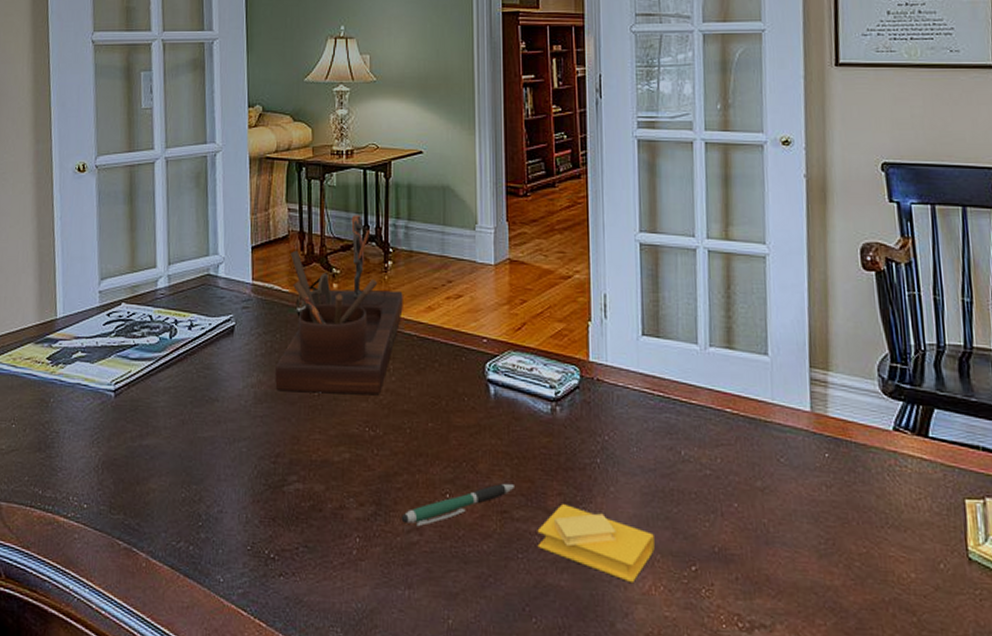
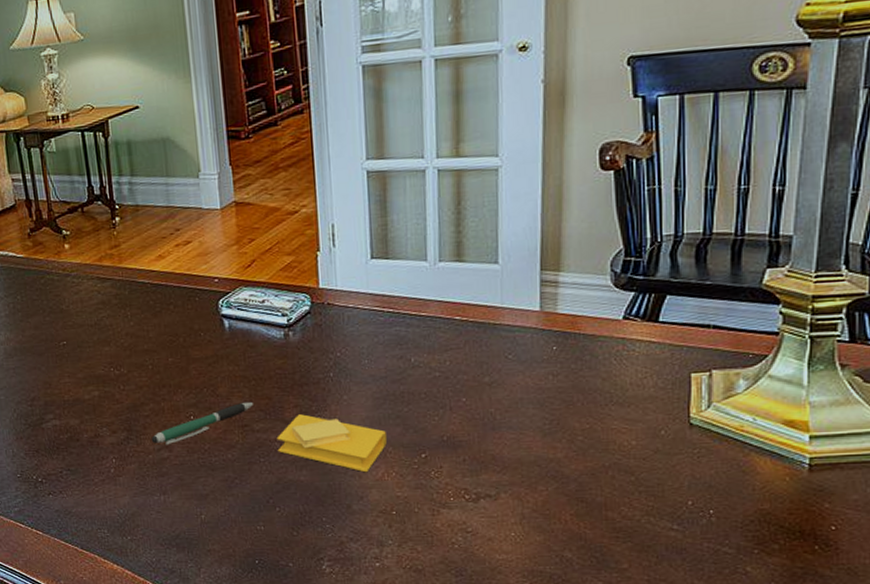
desk organizer: present [275,215,403,394] -> none [20,177,135,346]

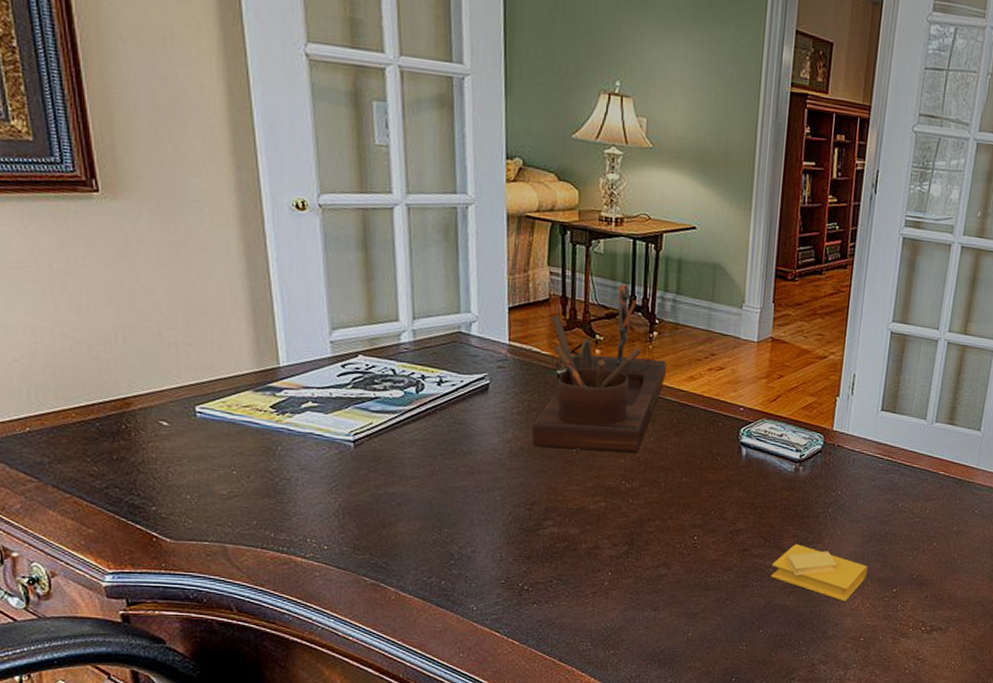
desk organizer: none [20,177,135,346] -> present [532,284,666,452]
pen: present [151,401,253,444] -> none [651,527,756,562]

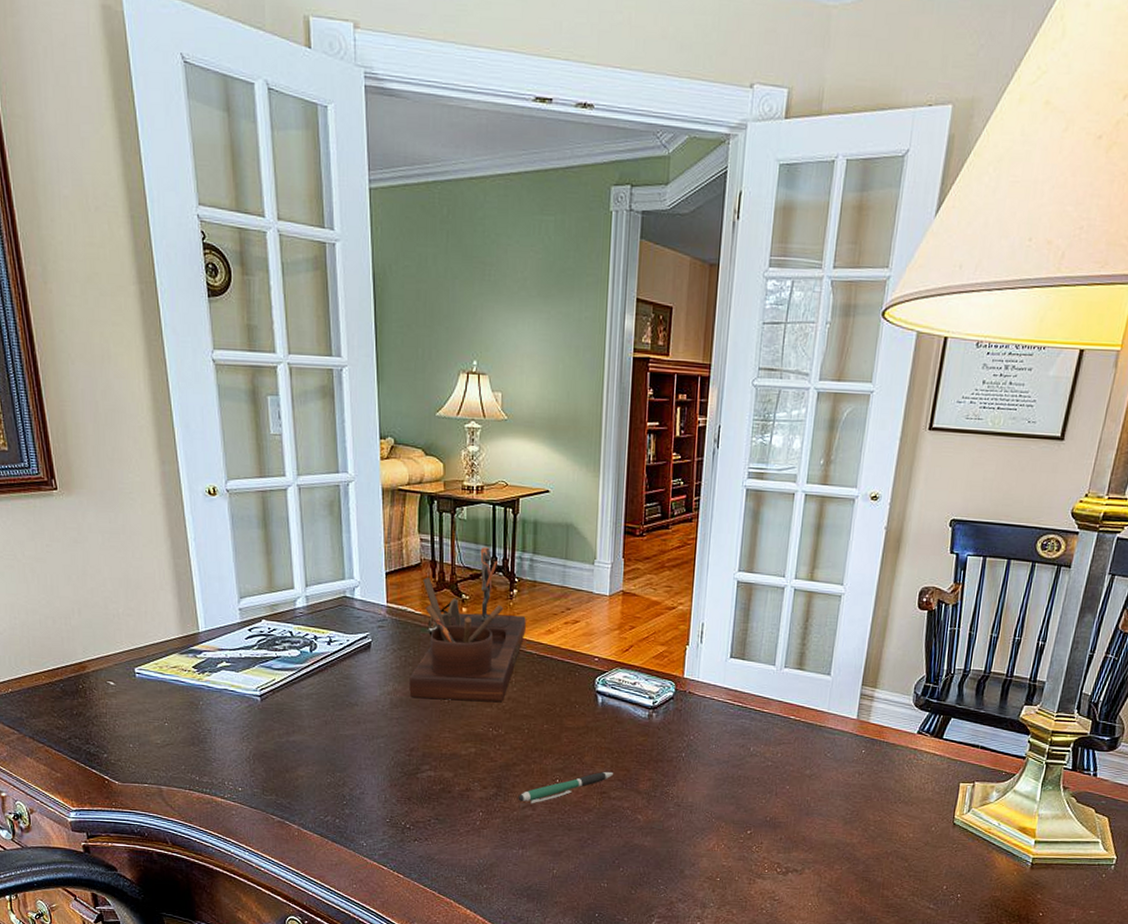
pen: none [651,527,756,562] -> present [518,771,613,803]
sticky notes: present [770,544,867,602] -> none [628,787,721,843]

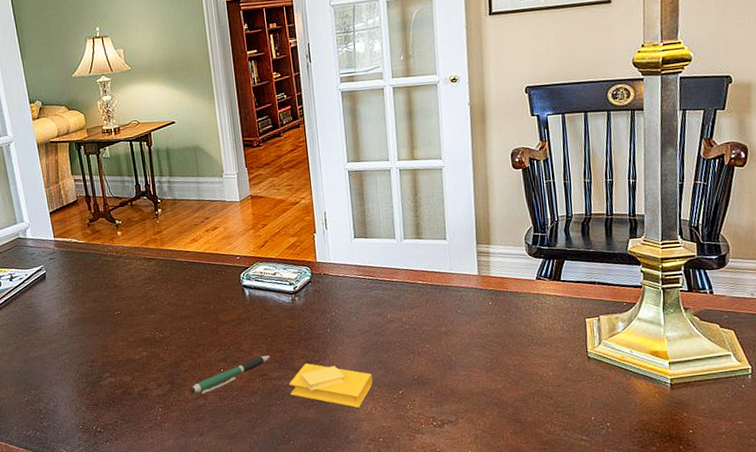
desk organizer: present [409,547,526,702] -> none [81,177,174,316]
sticky notes: none [628,787,721,843] -> present [289,363,373,409]

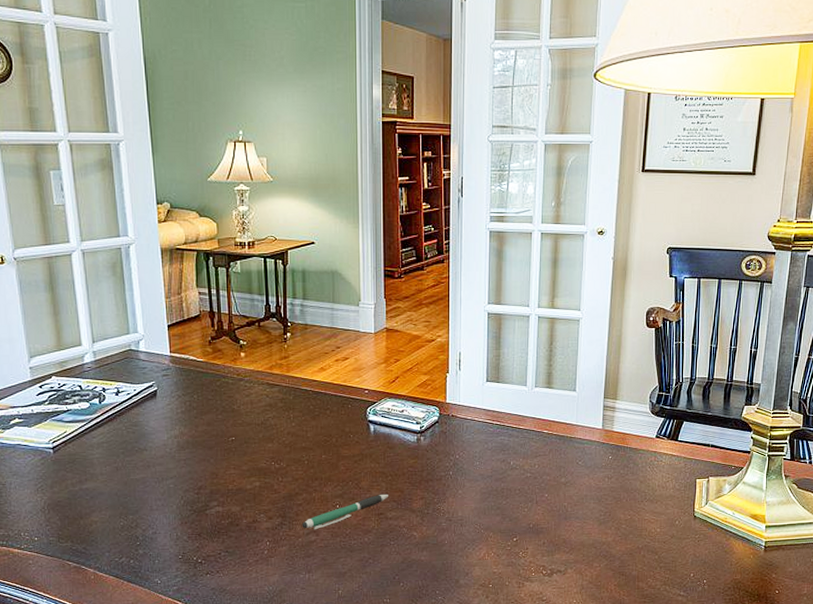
sticky notes: present [289,363,373,409] -> none [405,505,489,553]

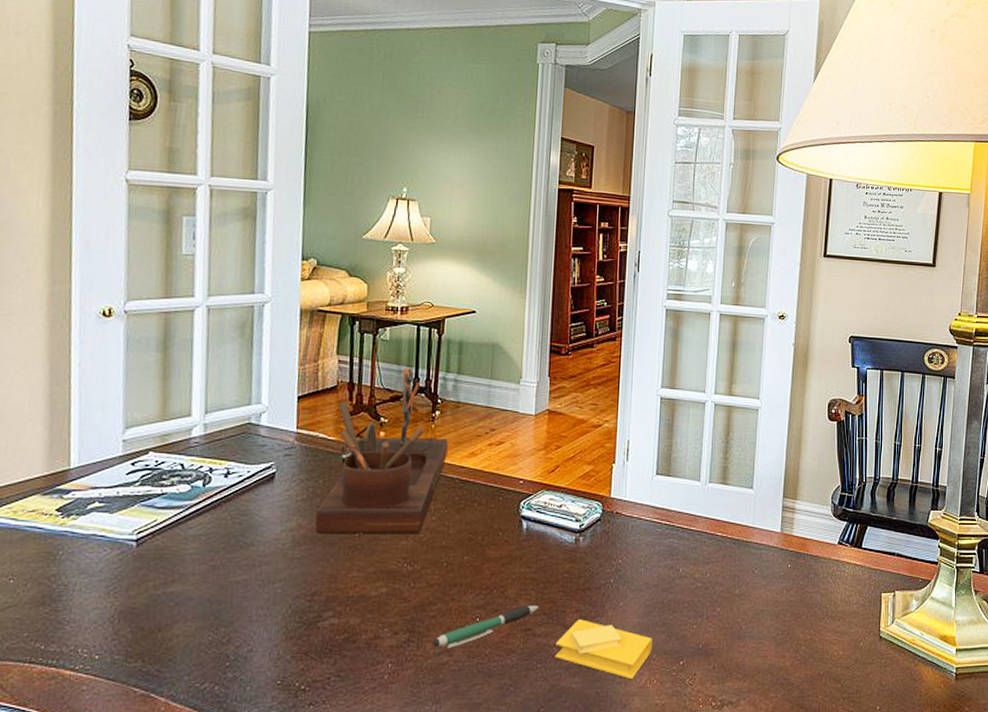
desk organizer: none [194,296,300,440] -> present [315,368,448,534]
sticky notes: none [405,505,489,553] -> present [555,619,652,680]

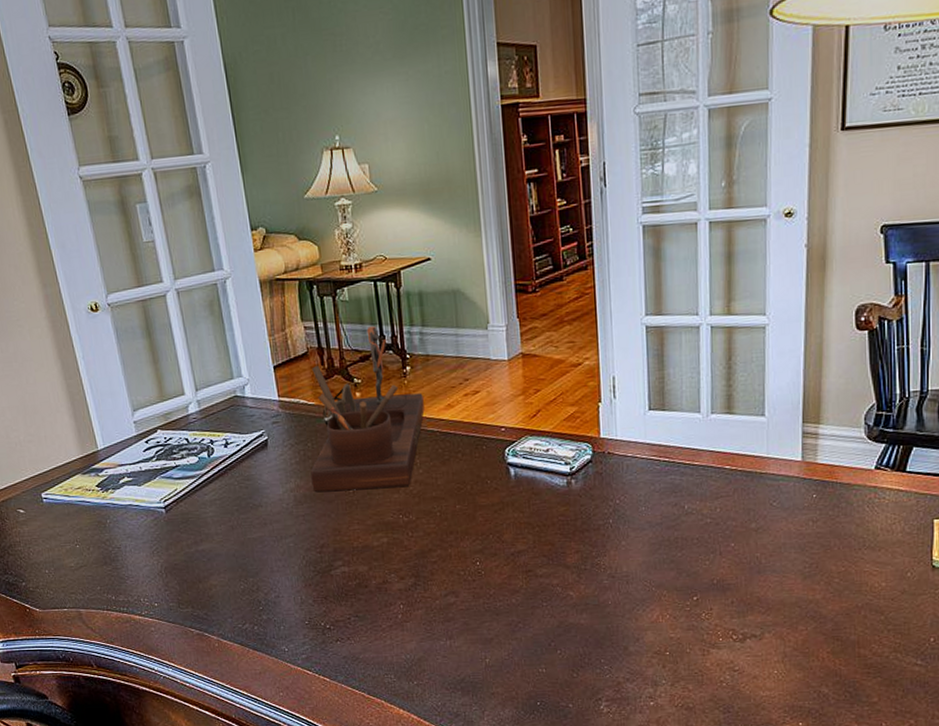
pen: present [433,605,538,648] -> none [438,547,537,590]
sticky notes: present [555,619,652,680] -> none [558,559,661,616]

